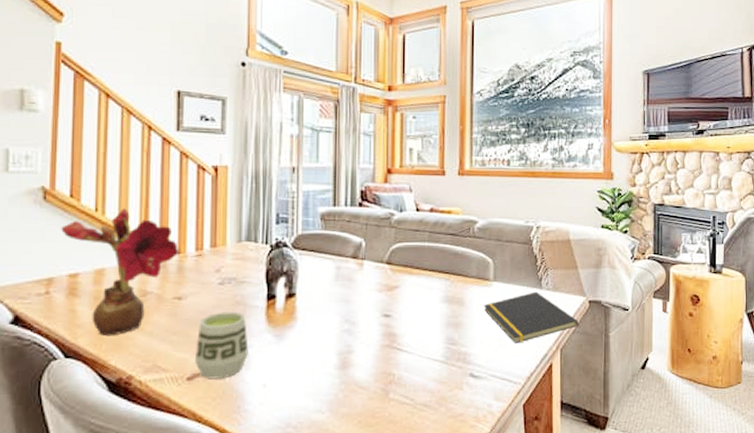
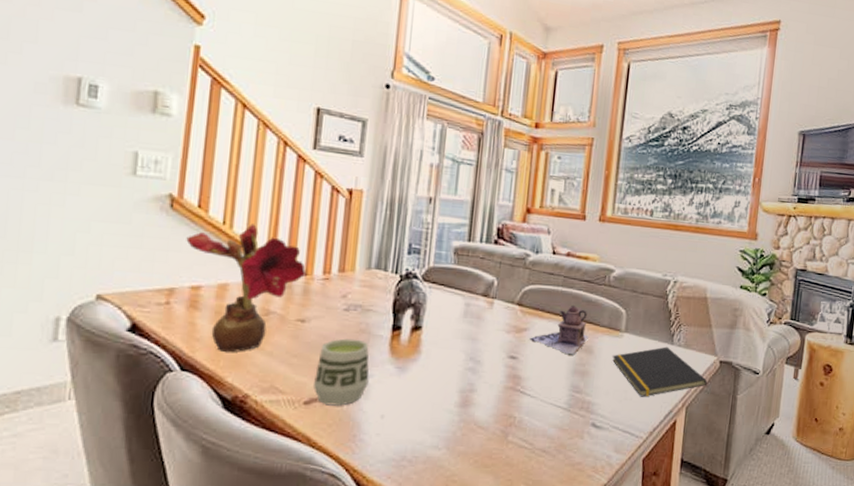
teapot: none [401,260,460,310] -> present [530,306,590,356]

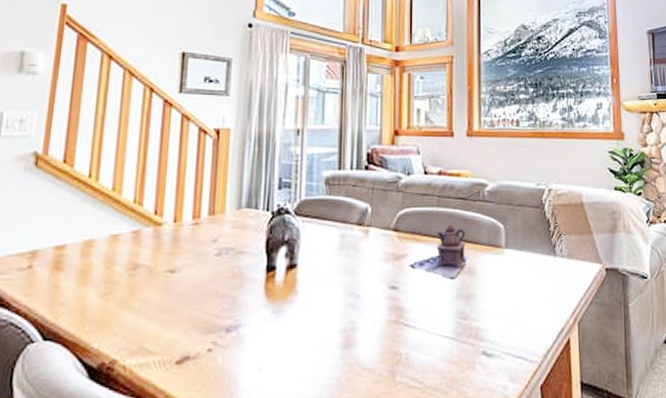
flower: present [186,224,307,353] -> none [50,174,176,316]
cup: present [314,338,369,406] -> none [186,285,245,363]
notepad: present [612,346,708,397] -> none [495,259,597,317]

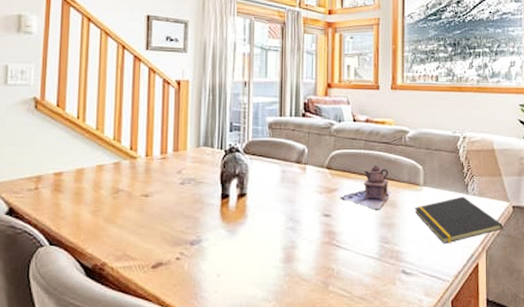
notepad: none [495,259,597,317] -> present [414,196,504,244]

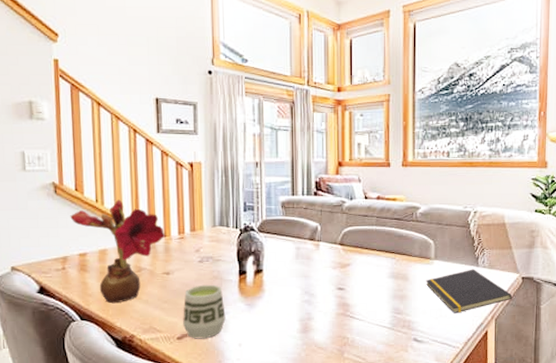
flower: none [49,116,147,228] -> present [70,199,166,304]
cup: none [159,208,205,268] -> present [183,284,226,339]
teapot: present [340,166,393,211] -> none [353,241,404,284]

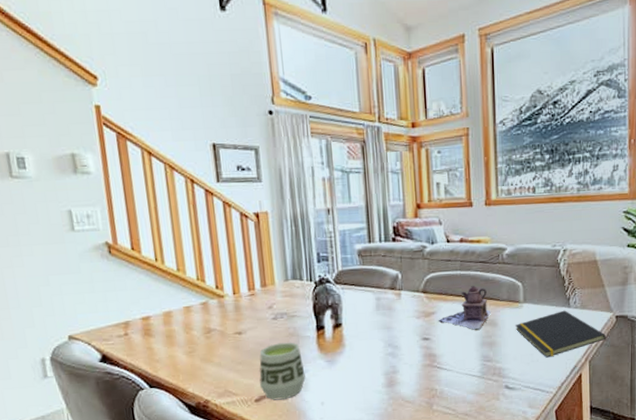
flower: present [70,199,166,304] -> none [128,257,235,369]
teapot: none [353,241,404,284] -> present [438,286,492,331]

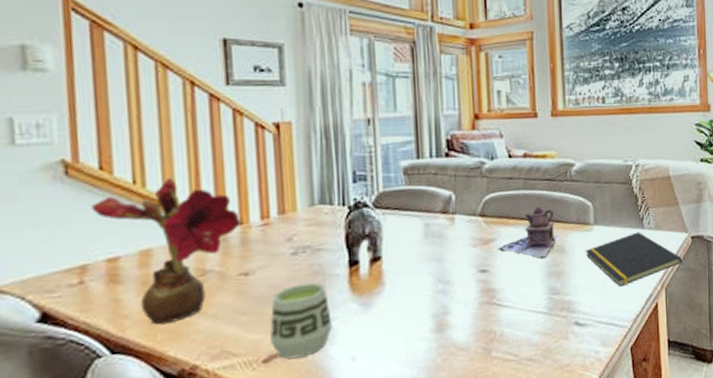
flower: none [128,257,235,369] -> present [91,178,242,325]

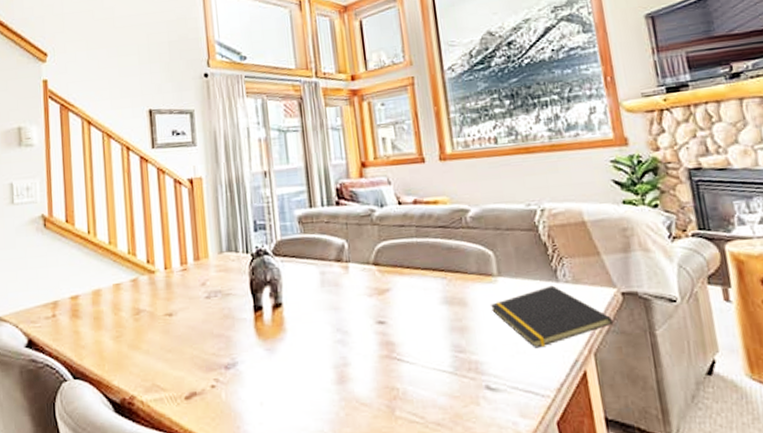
flower: present [91,178,242,325] -> none [60,228,166,357]
cup: present [270,282,332,360] -> none [190,325,242,398]
teapot: present [498,207,560,259] -> none [394,256,460,312]

